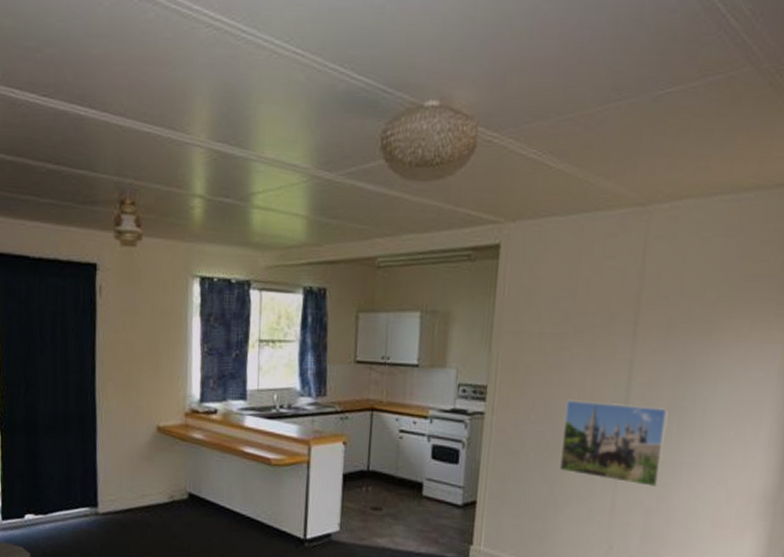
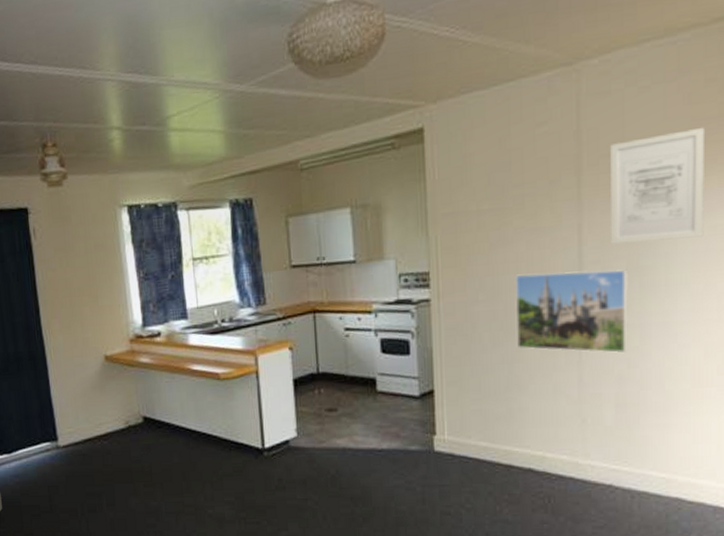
wall art: none [656,284,754,387] -> present [610,127,704,244]

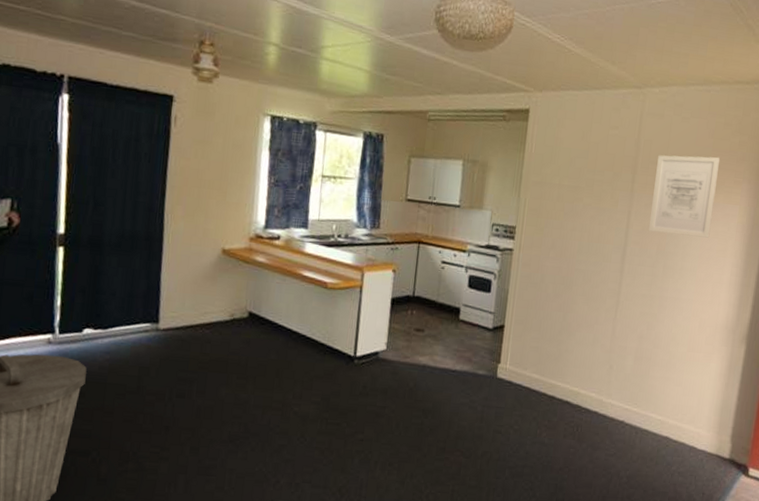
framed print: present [516,269,628,353] -> none [572,241,657,317]

